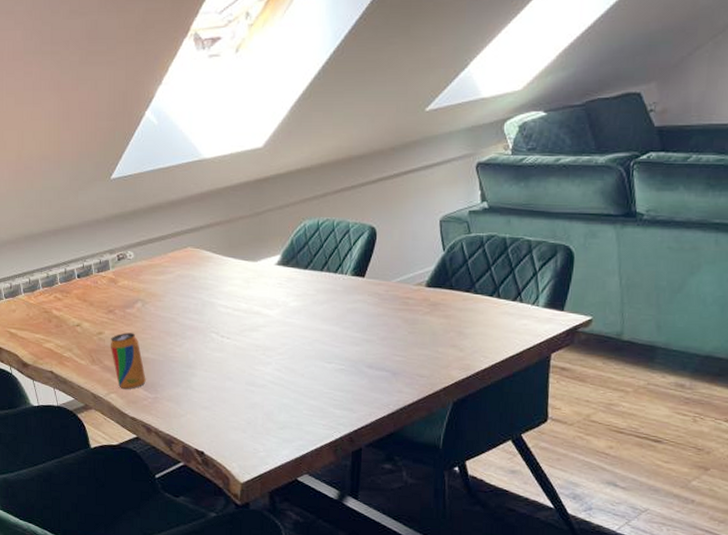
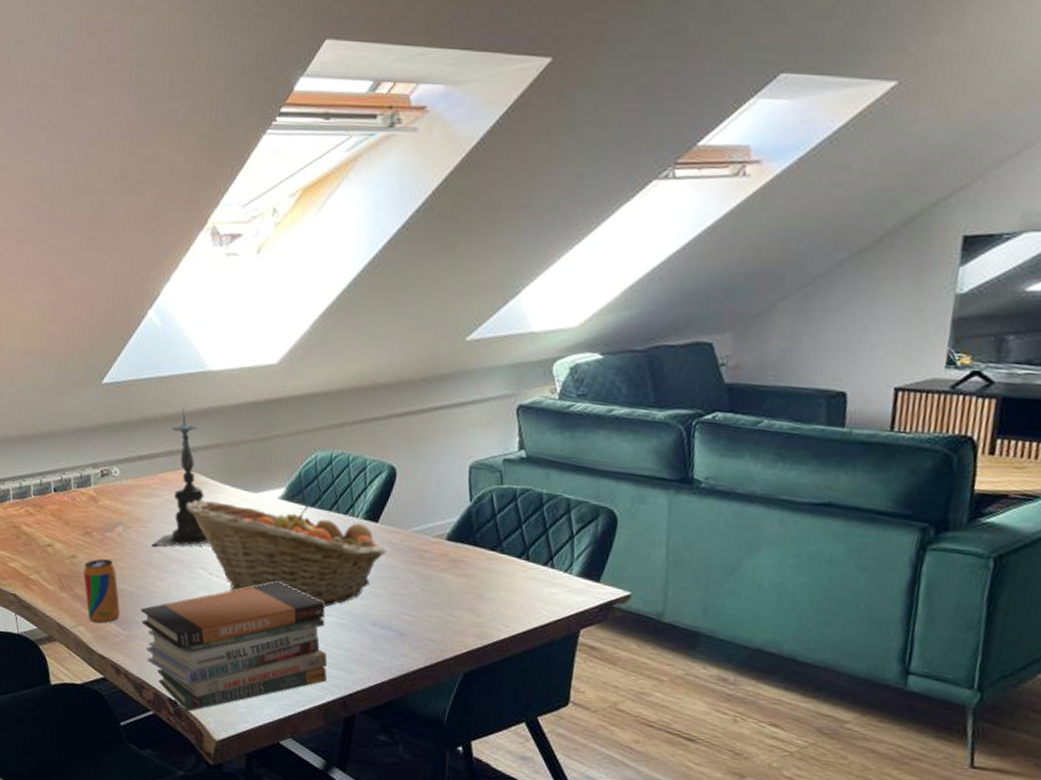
book stack: none [163,337,334,460] -> present [140,581,328,712]
candle holder: none [168,193,219,317] -> present [151,407,210,546]
fruit basket: none [194,268,375,356] -> present [185,500,387,608]

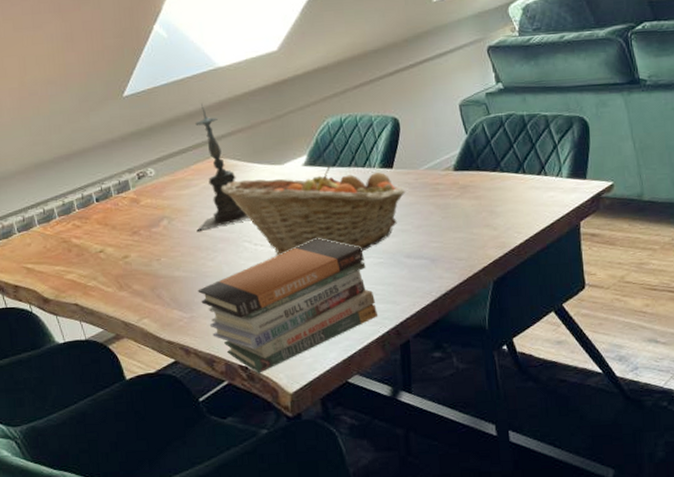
beverage can: present [83,558,120,624] -> none [138,252,180,313]

